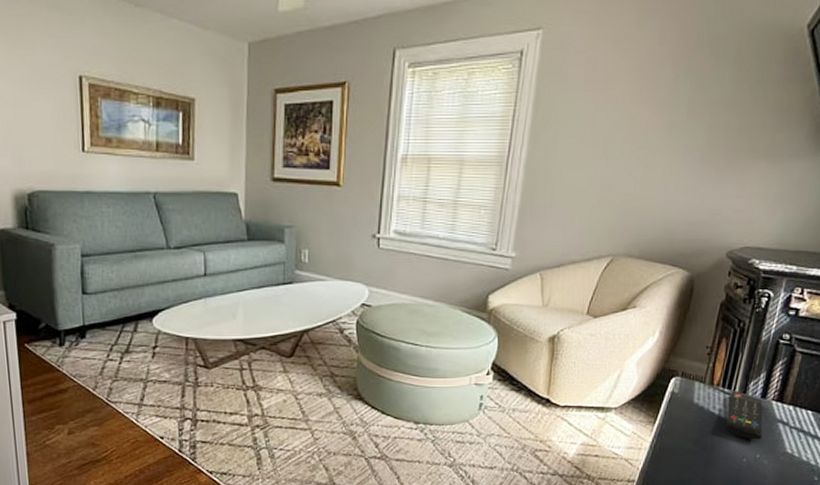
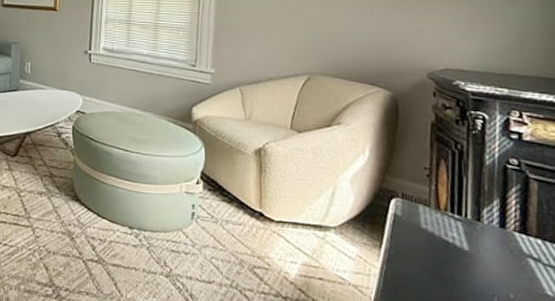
remote control: present [725,392,763,440] -> none [462,219,511,277]

